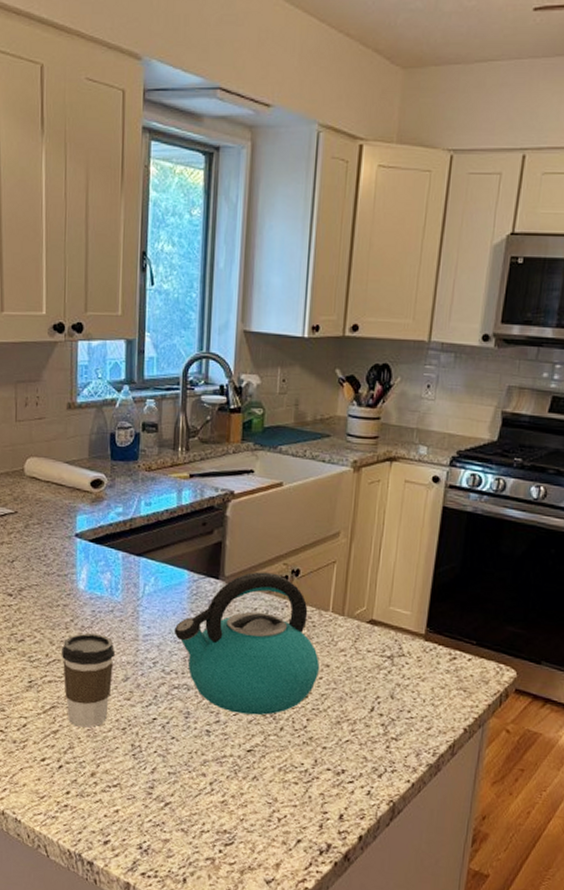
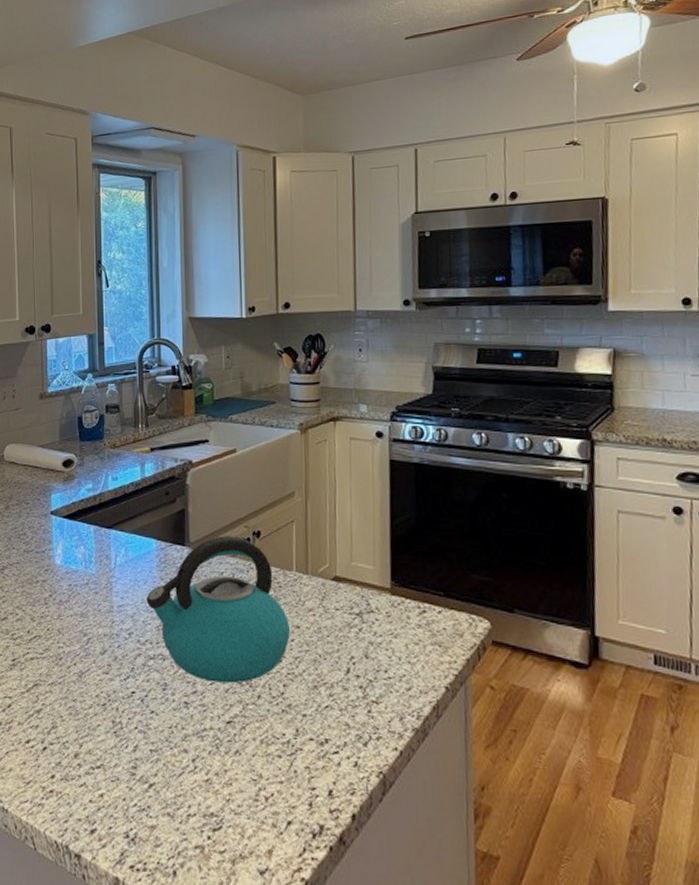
coffee cup: present [62,633,115,728] -> none [42,607,92,705]

